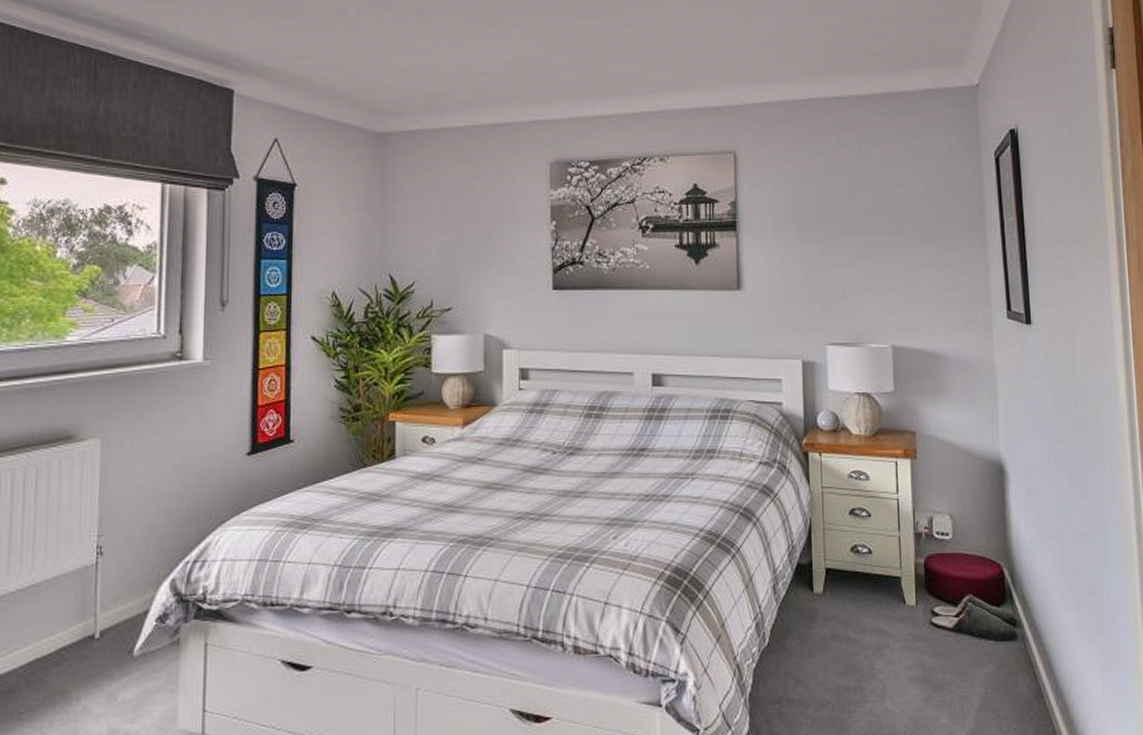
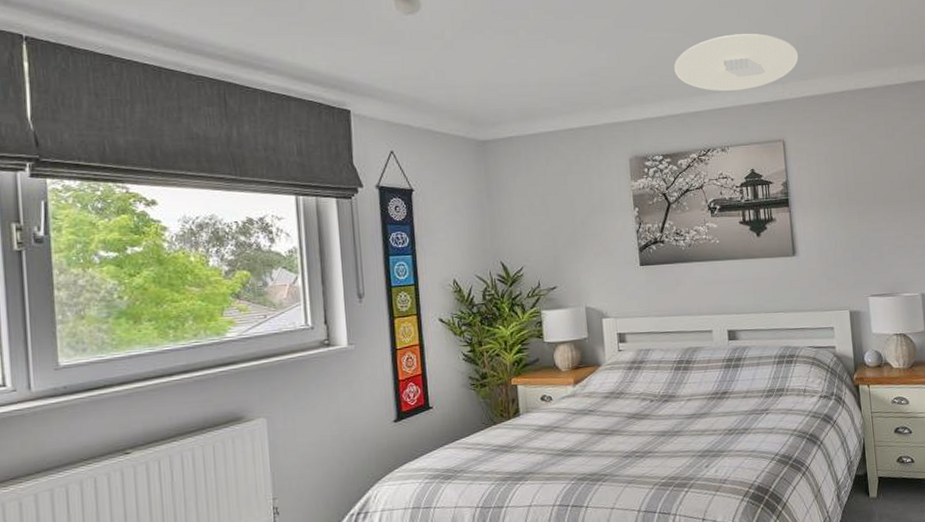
ceiling light: none [611,26,759,91] -> present [674,34,799,91]

